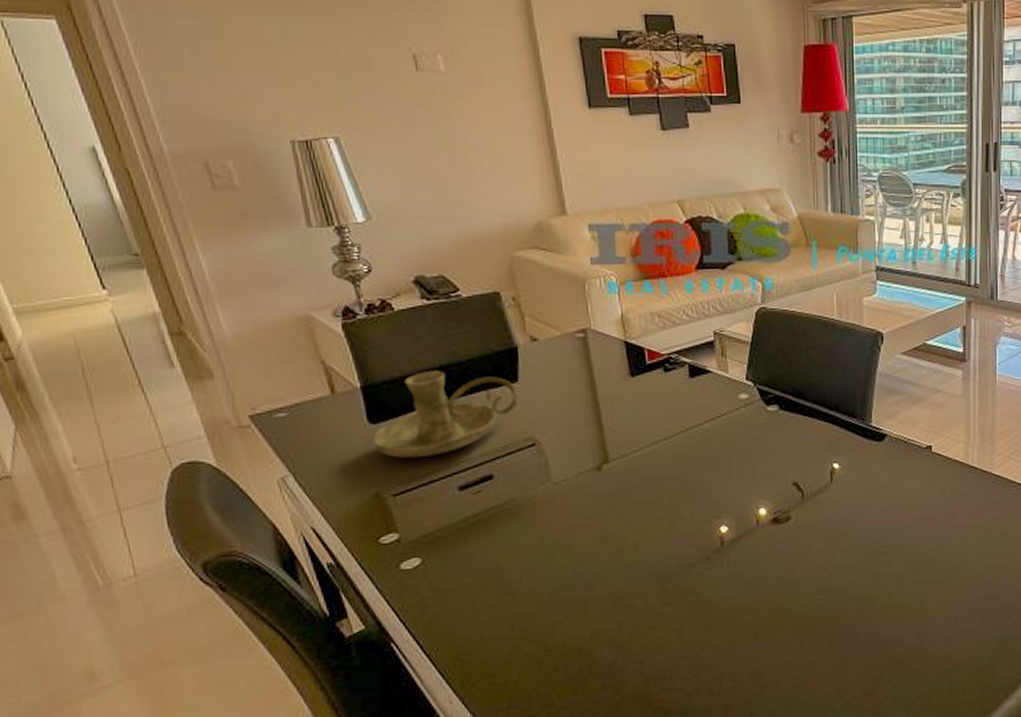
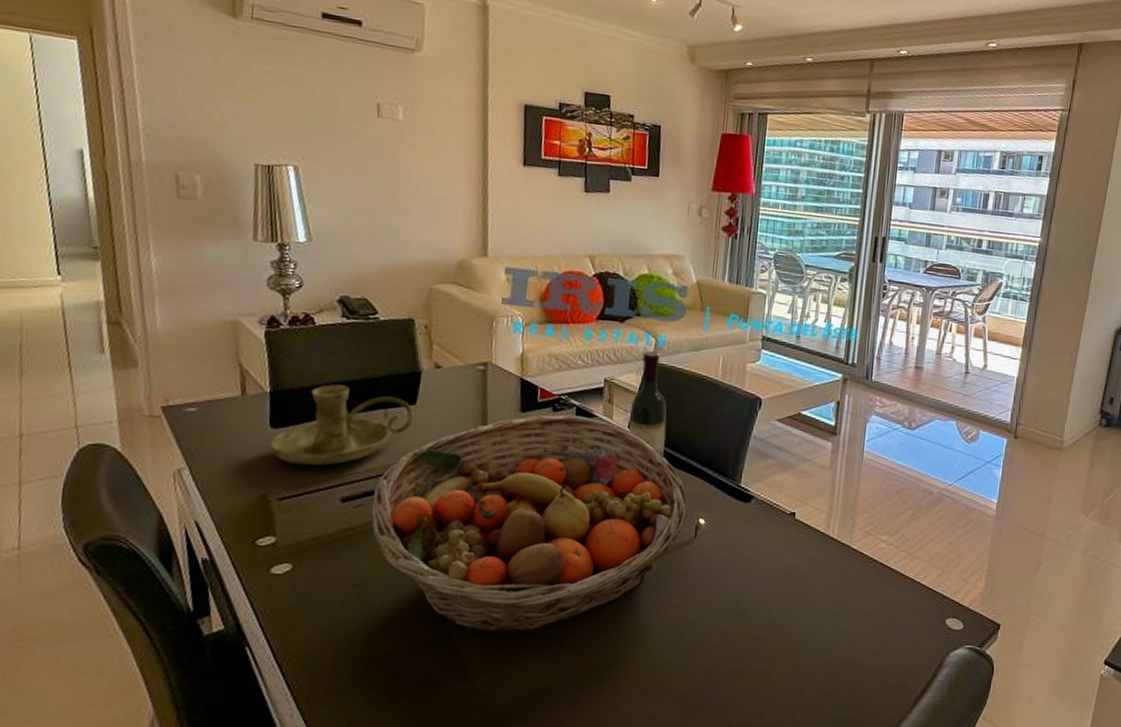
fruit basket: none [491,373,821,602] -> present [371,415,689,634]
wine bottle: none [745,296,787,414] -> present [629,351,667,464]

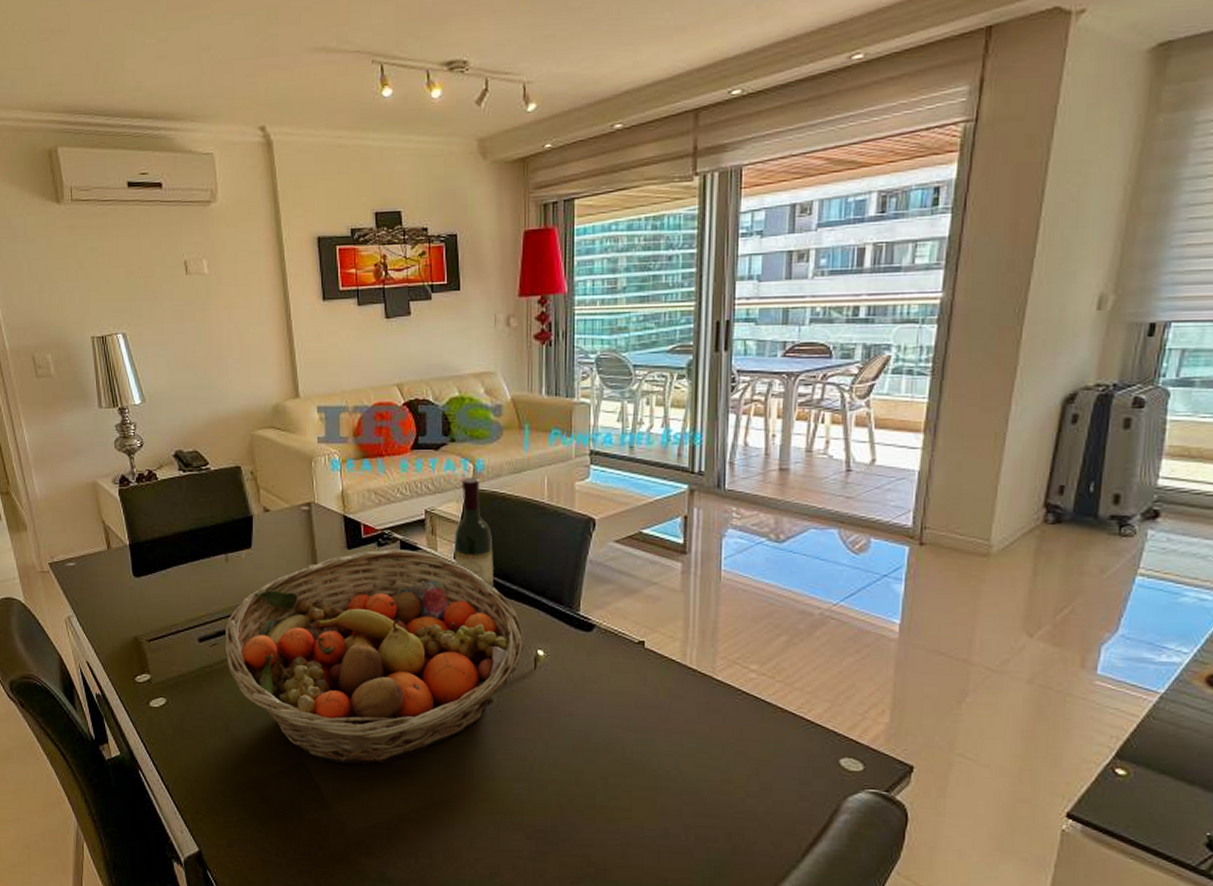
candle holder: present [270,384,414,466] -> none [135,534,251,610]

